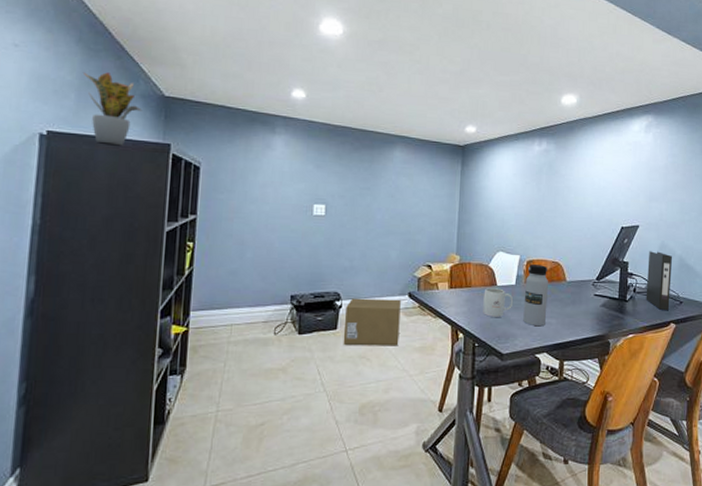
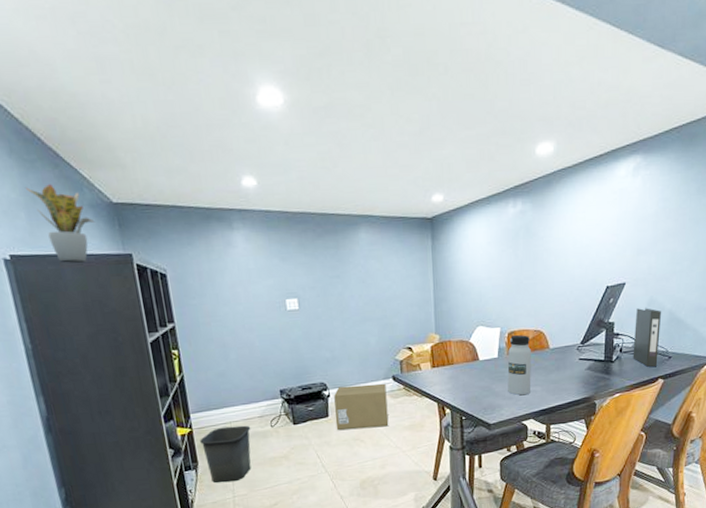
waste bin: none [194,329,252,393] -> present [200,425,251,483]
mug: present [483,288,514,318] -> none [466,362,497,392]

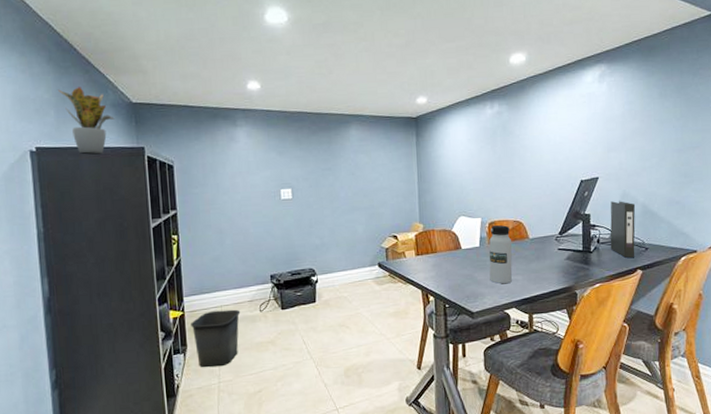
box: present [334,383,389,430] -> none [322,270,374,316]

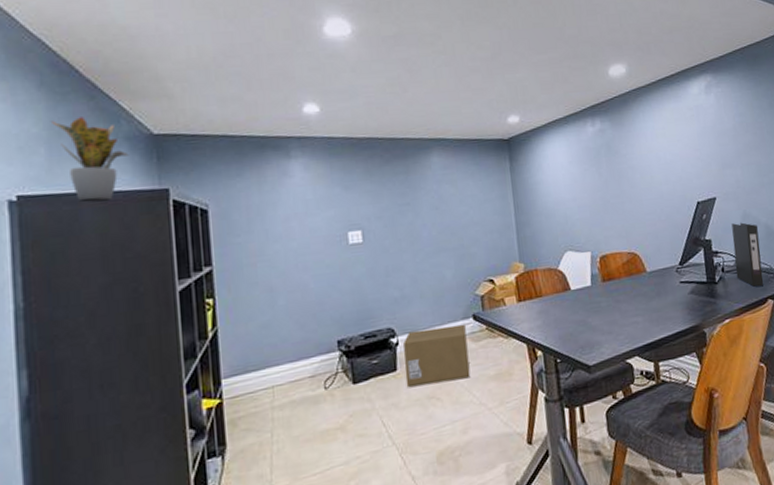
waste bin: present [191,309,241,368] -> none [231,389,299,472]
box: none [322,270,374,316] -> present [403,324,471,387]
water bottle: present [489,225,513,284] -> none [601,258,632,329]

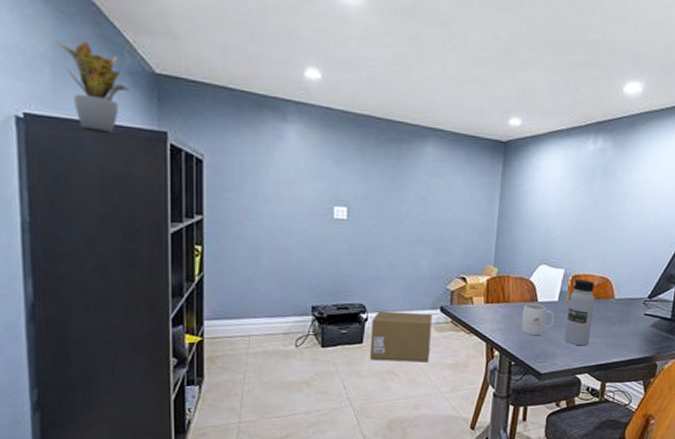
mug: none [557,292,593,327] -> present [521,304,556,336]
water bottle: none [601,258,632,329] -> present [564,280,596,346]

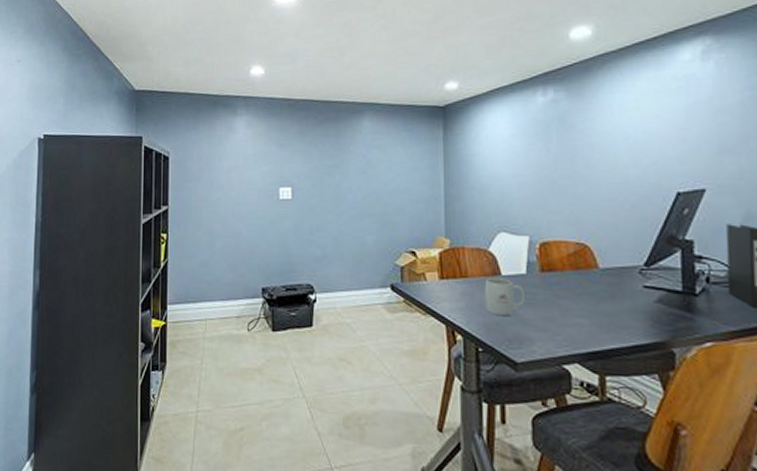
potted plant: present [57,41,131,133] -> none [69,74,117,144]
box: present [369,311,432,363] -> none [320,291,383,348]
water bottle: present [564,280,596,346] -> none [540,248,575,329]

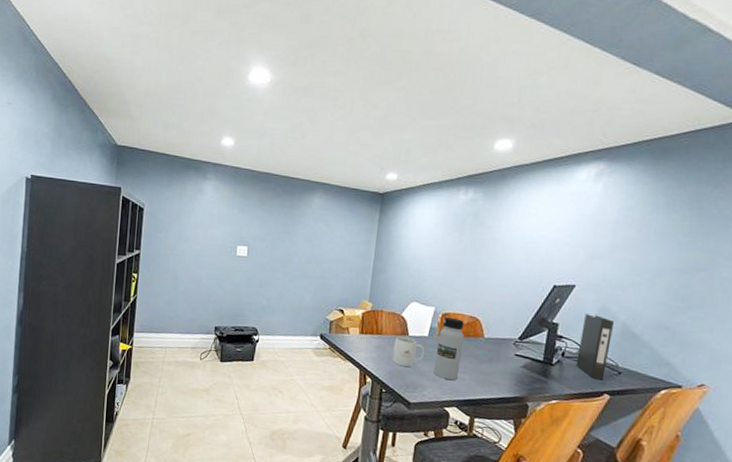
water bottle: none [540,248,575,329] -> present [434,317,465,381]

